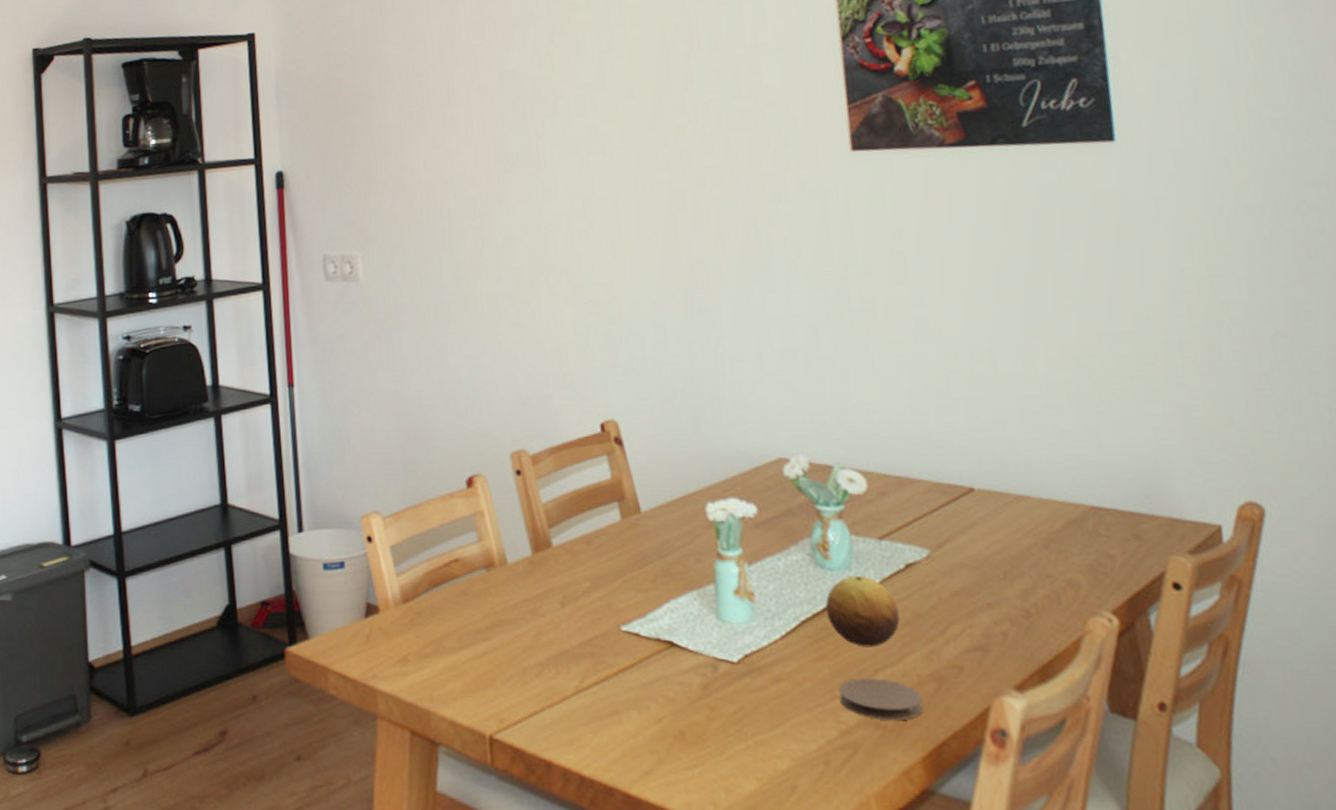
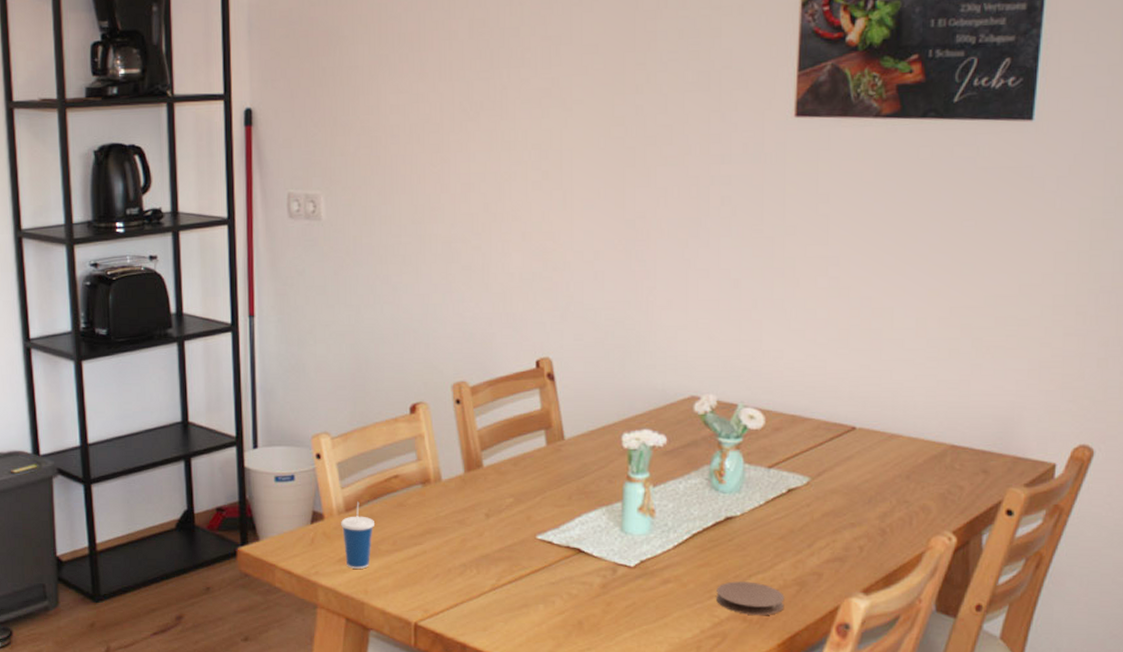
cup: none [398,591,436,670] -> present [341,502,374,569]
fruit: present [825,575,900,648] -> none [714,497,776,557]

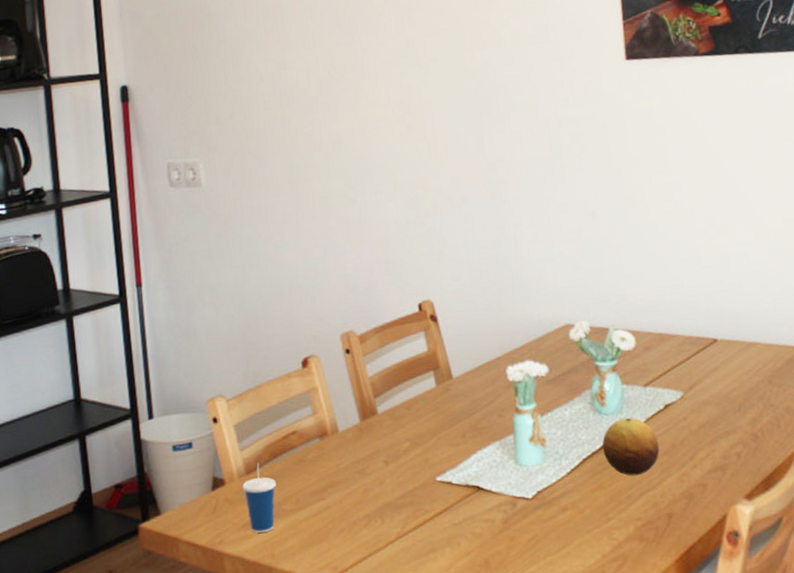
fruit: none [714,497,776,557] -> present [602,417,660,476]
coaster: present [716,581,785,615] -> none [612,500,677,534]

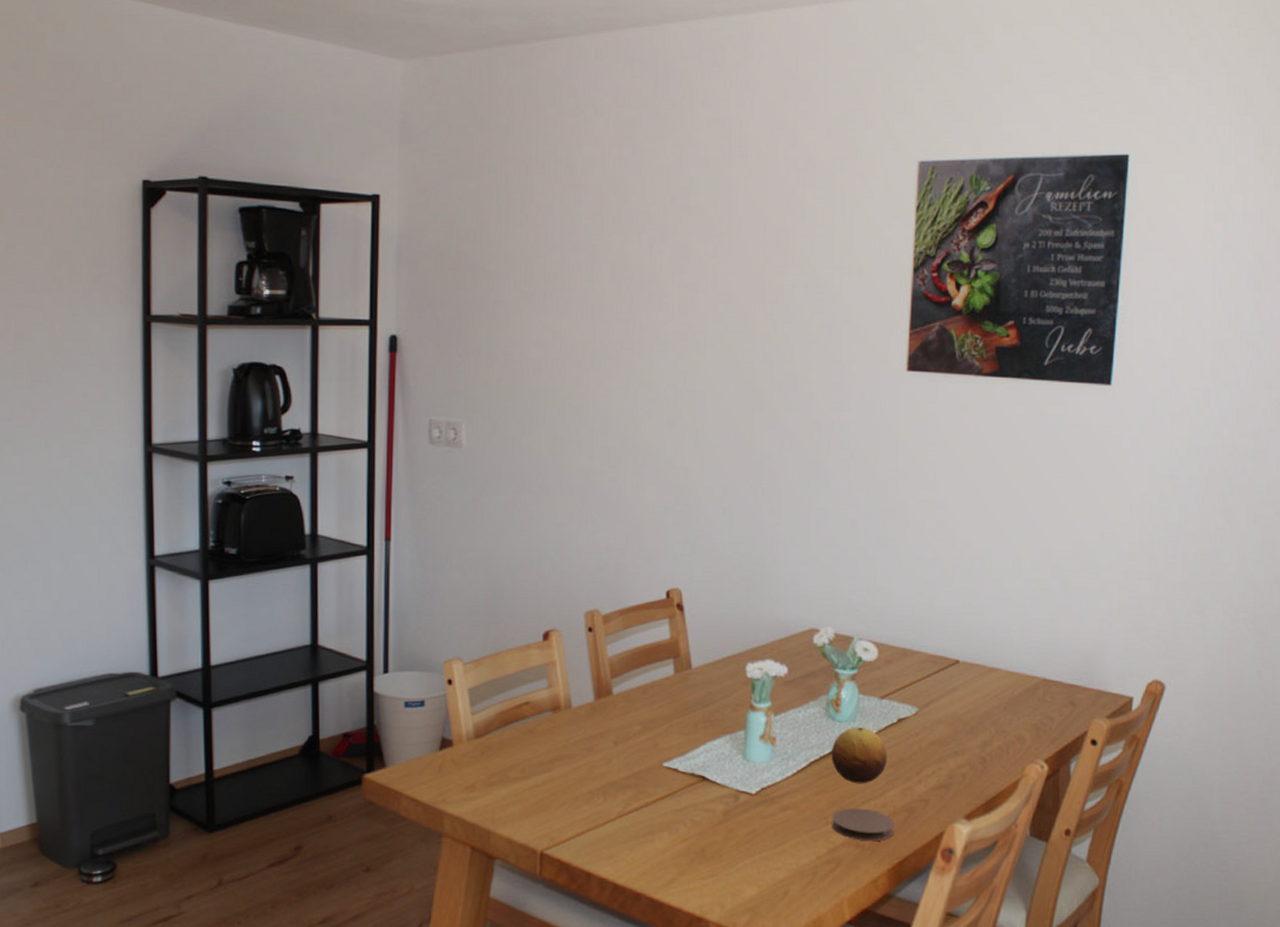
cup: present [242,462,276,533] -> none [470,728,504,796]
coaster: none [612,500,677,534] -> present [832,808,895,841]

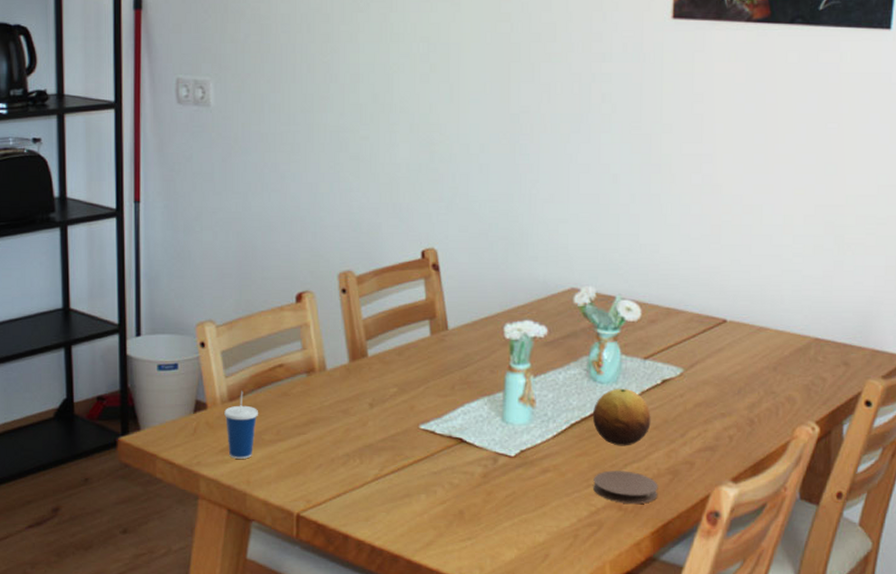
cup: none [470,728,504,796] -> present [224,391,258,459]

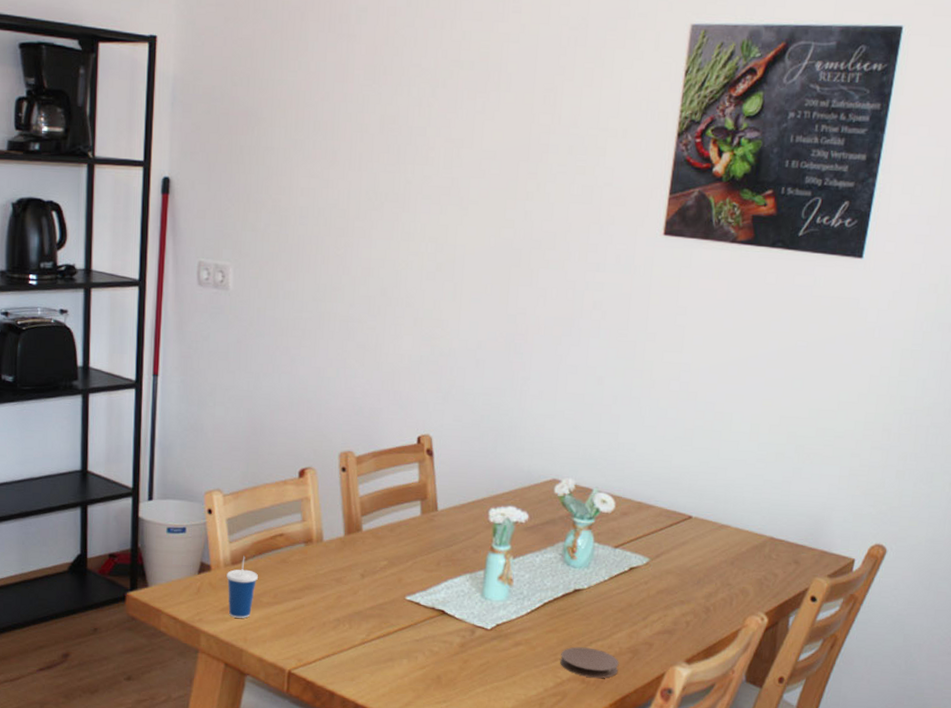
fruit: present [592,388,651,446] -> none [564,572,617,626]

